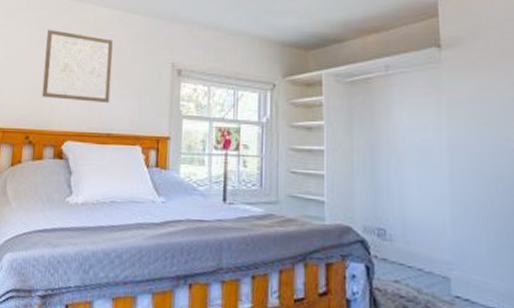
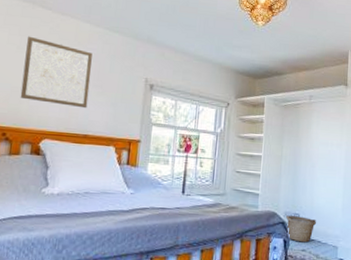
basket: none [366,231,414,271] -> present [286,215,317,243]

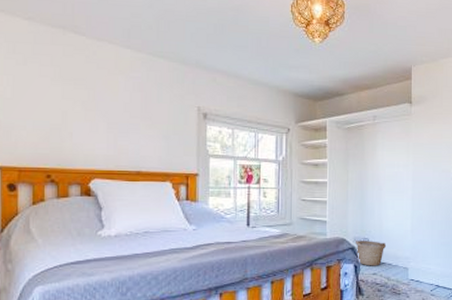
wall art: present [20,36,93,109] -> none [61,66,138,143]

